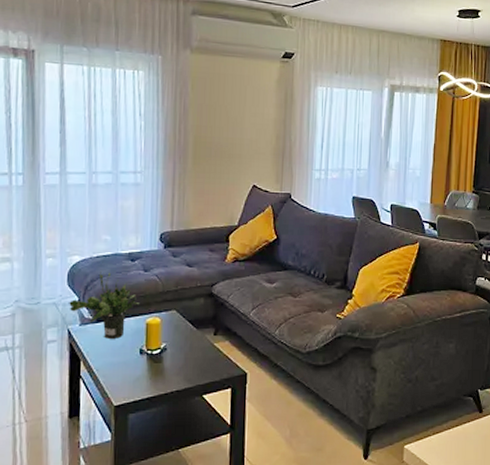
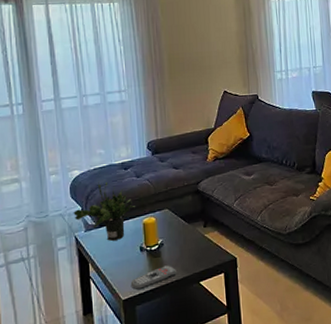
remote control: none [125,373,178,397] -> present [130,265,176,290]

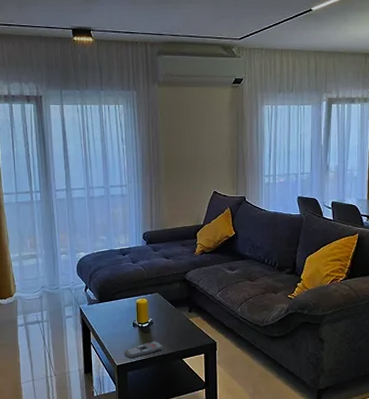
potted plant: present [73,181,135,241] -> none [79,263,130,315]

